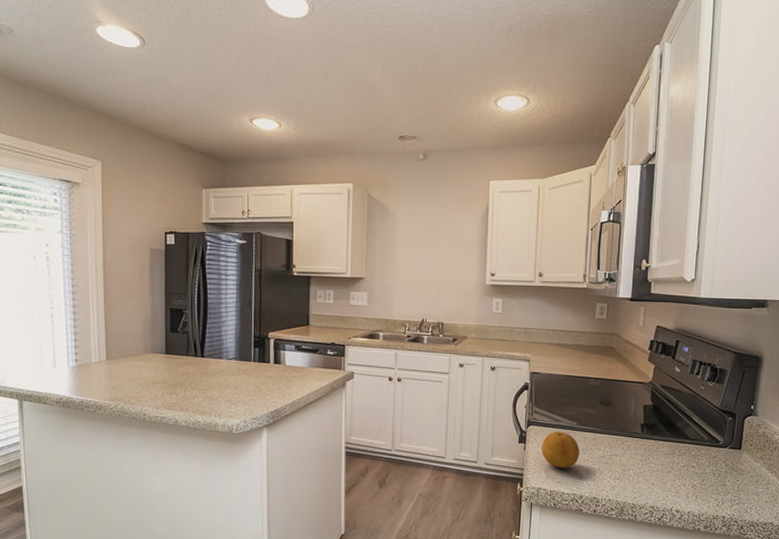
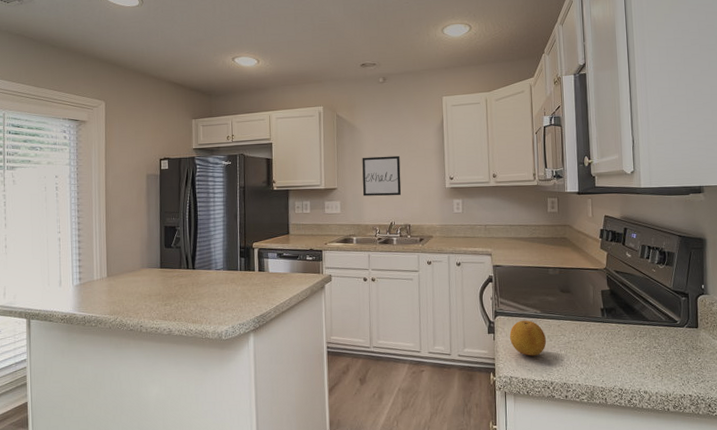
wall art: none [393,245,437,290] -> present [362,155,402,196]

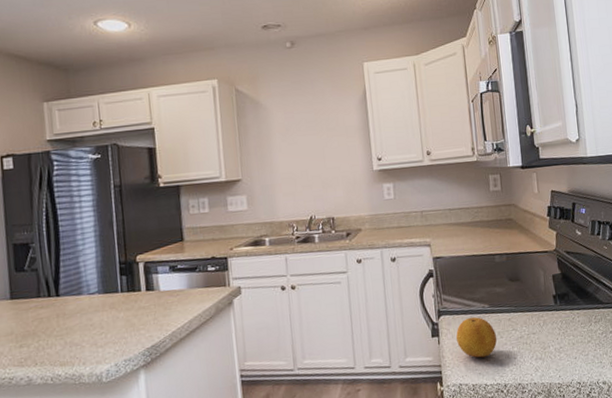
wall art: present [362,155,402,196] -> none [270,135,321,187]

